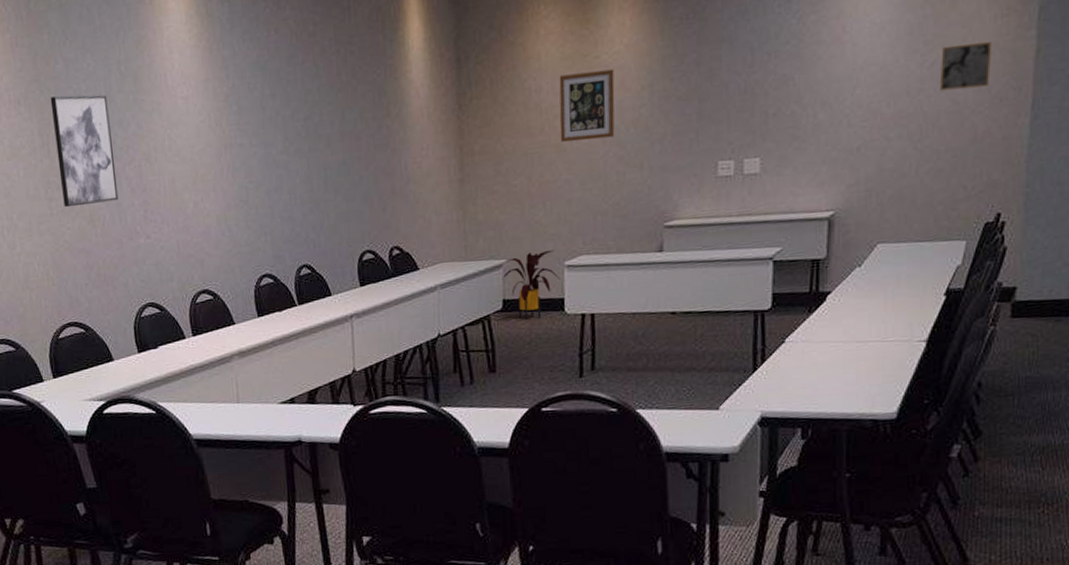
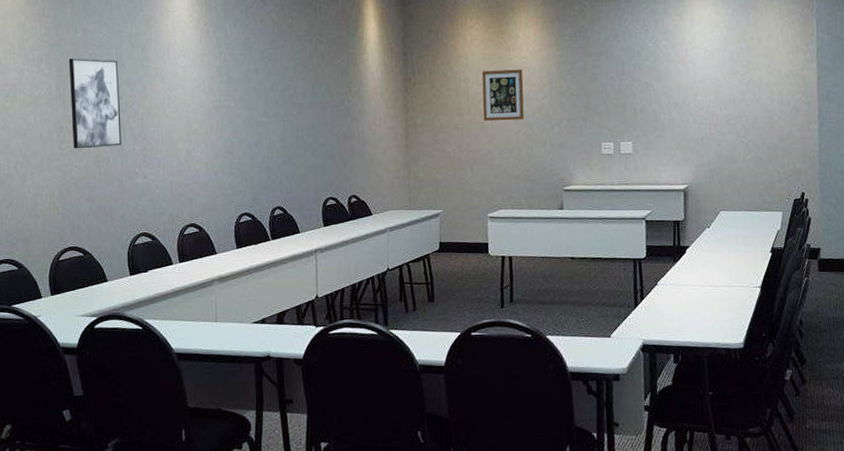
house plant: present [502,249,560,319] -> none [439,203,485,259]
wall art: present [939,42,992,91] -> none [754,69,789,102]

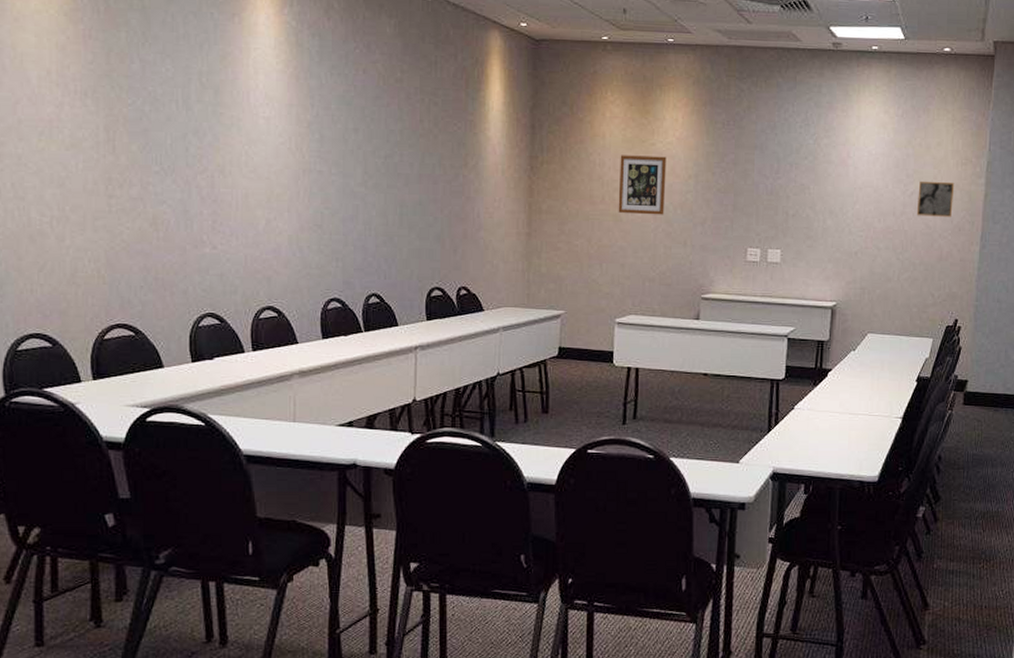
wall art: present [68,58,122,149] -> none [121,94,186,207]
wall art: none [754,69,789,102] -> present [916,181,955,217]

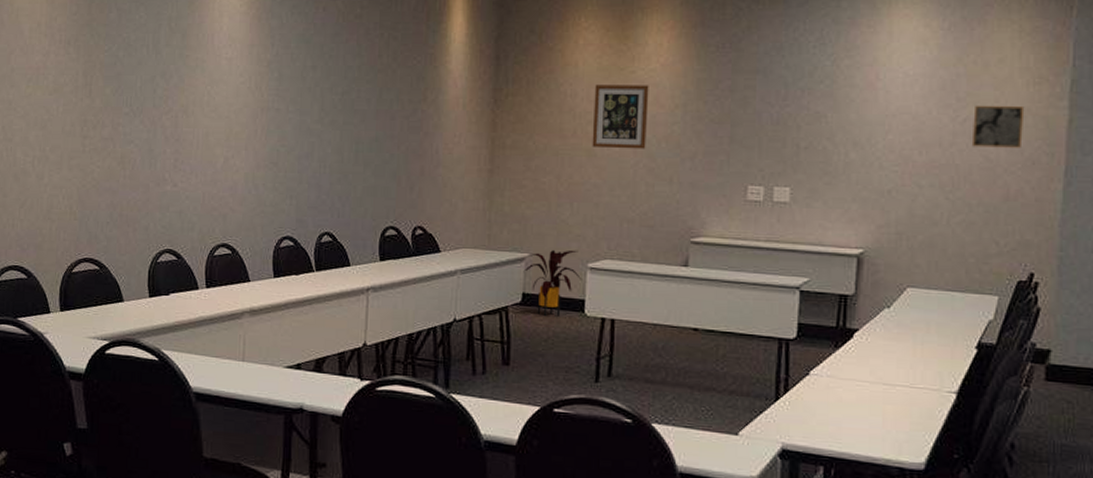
house plant: none [559,306,611,367] -> present [523,250,583,317]

